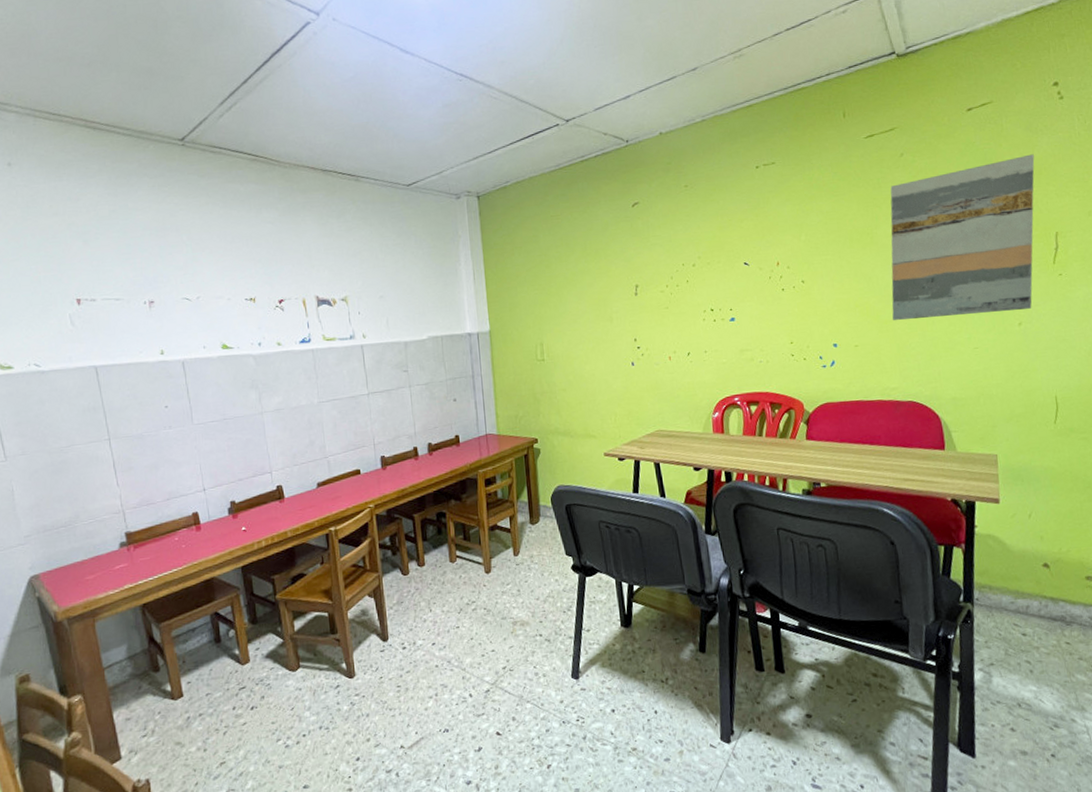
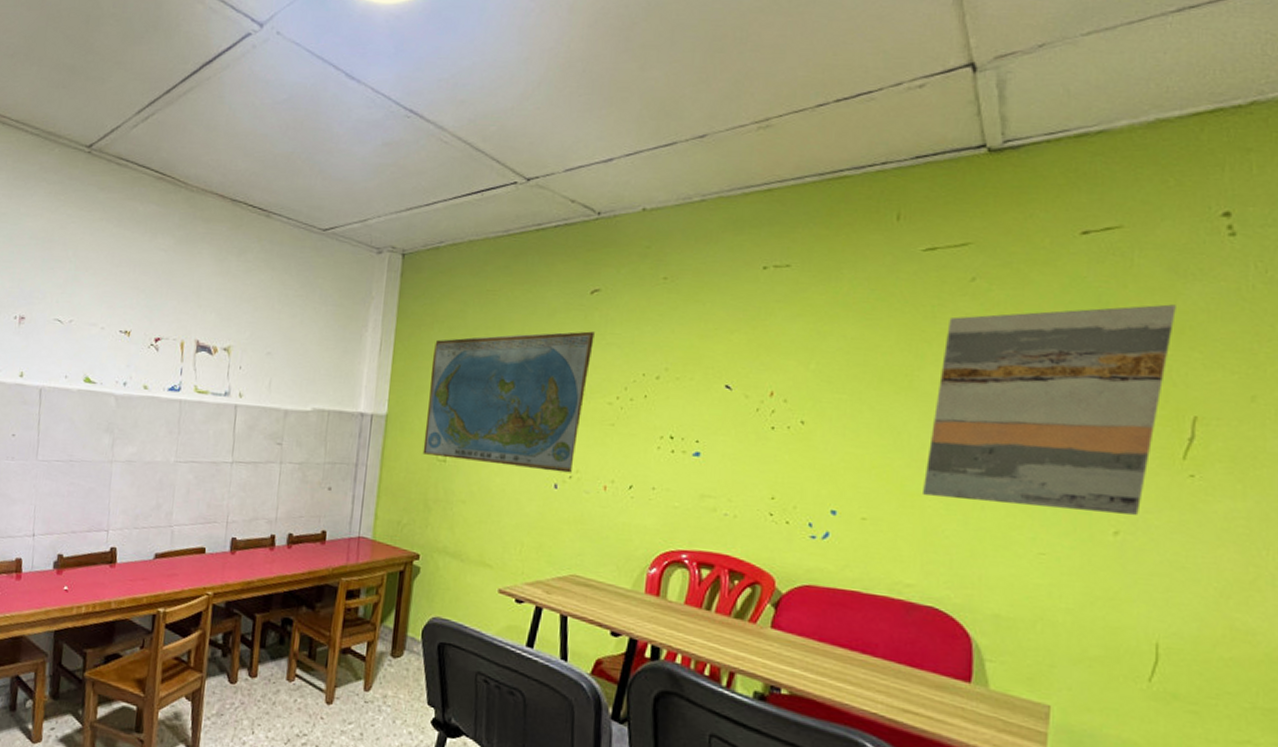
world map: none [518,237,643,358] -> present [422,331,595,473]

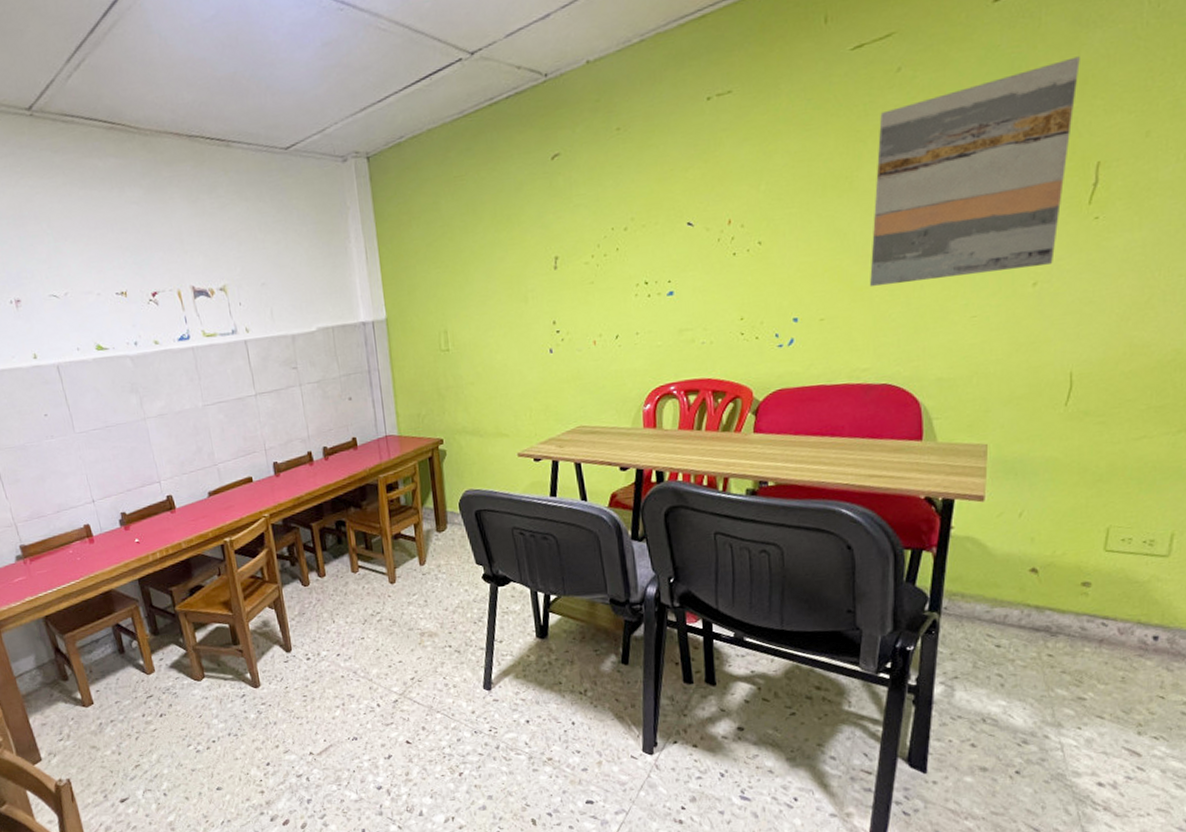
world map: present [422,331,595,473] -> none [416,197,563,348]

